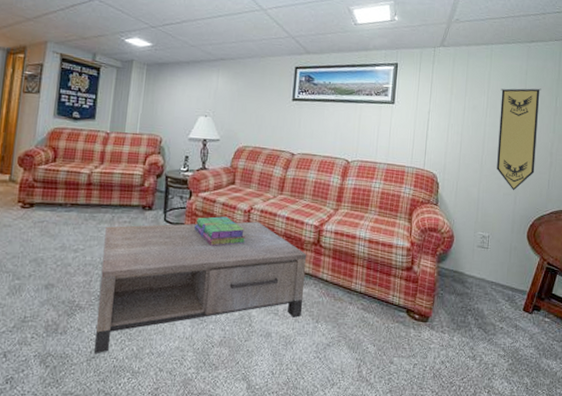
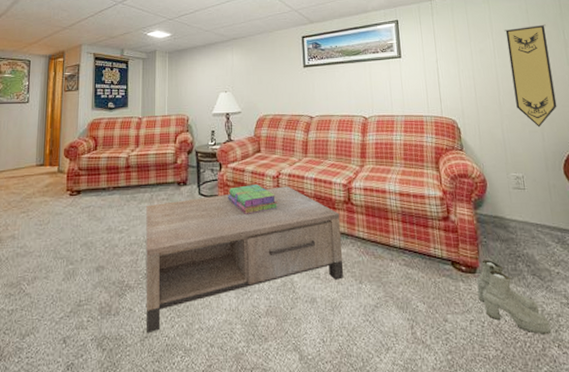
boots: none [425,310,485,382] -> present [476,260,552,335]

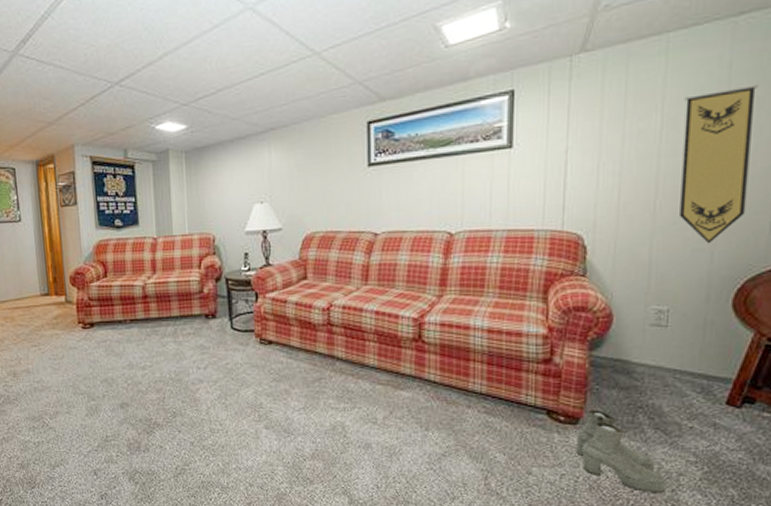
coffee table: present [146,186,343,333] -> none [170,320,407,469]
stack of books: present [228,185,278,214] -> none [266,318,329,352]

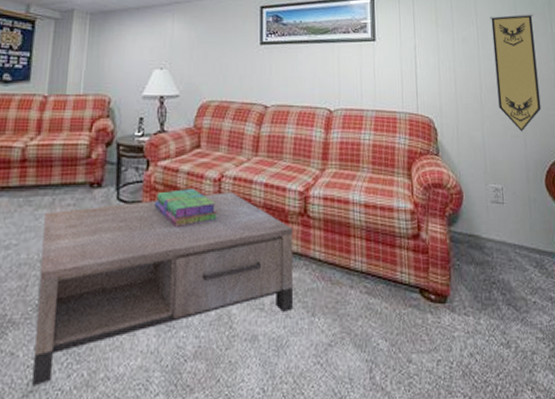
coffee table: none [170,320,407,469] -> present [32,192,294,385]
stack of books: none [266,318,329,352] -> present [155,189,218,227]
boots: present [576,410,666,494] -> none [446,287,525,376]

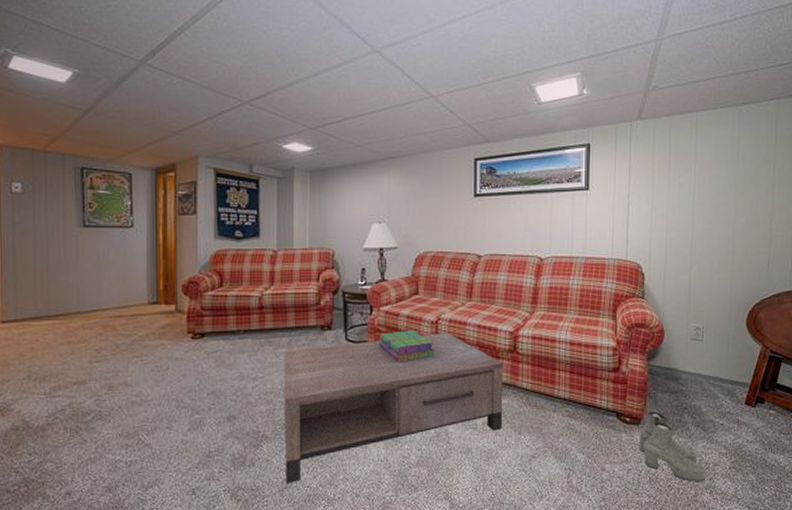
boots: none [446,287,525,376] -> present [639,411,706,482]
pennant: present [489,14,542,132] -> none [709,157,756,275]

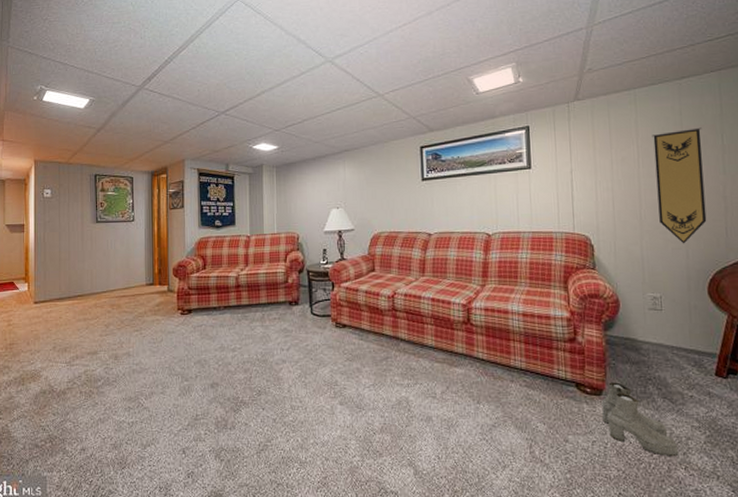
coffee table: present [284,333,503,483] -> none [258,306,460,446]
stack of books: present [379,330,436,362] -> none [341,304,394,334]
pennant: none [709,157,756,275] -> present [652,127,707,244]

